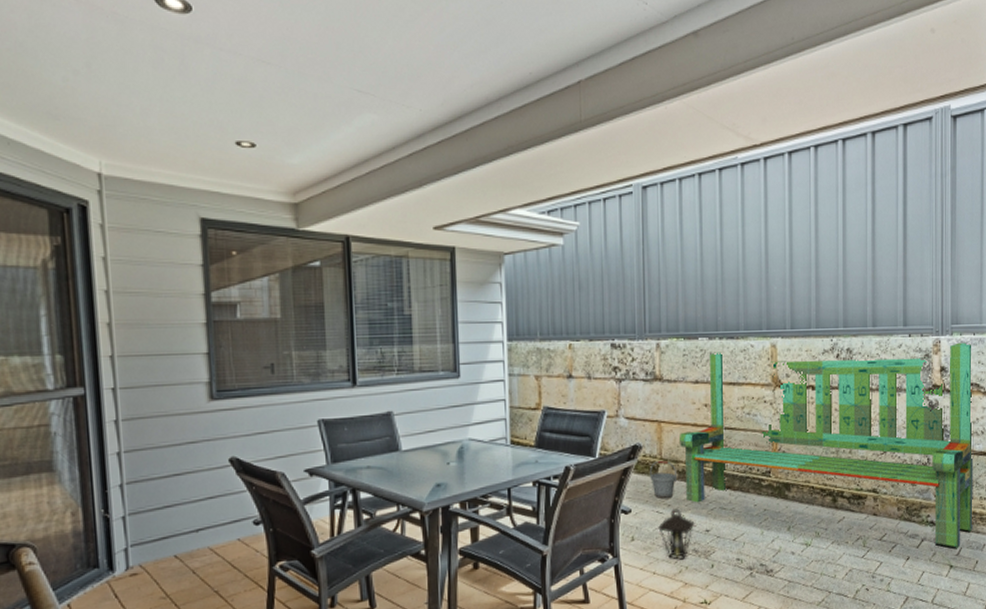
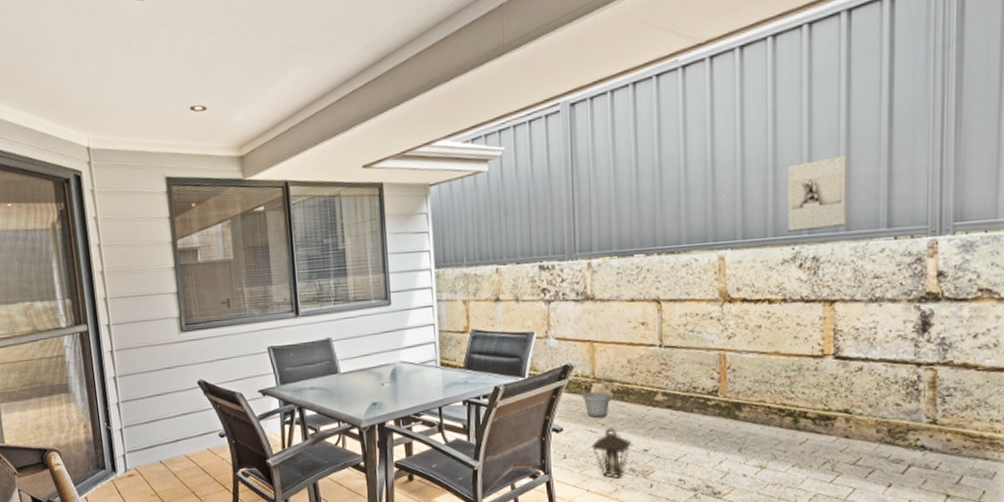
bench: present [680,342,974,550] -> none [614,241,984,477]
wall sculpture: none [827,259,874,326] -> present [788,154,848,233]

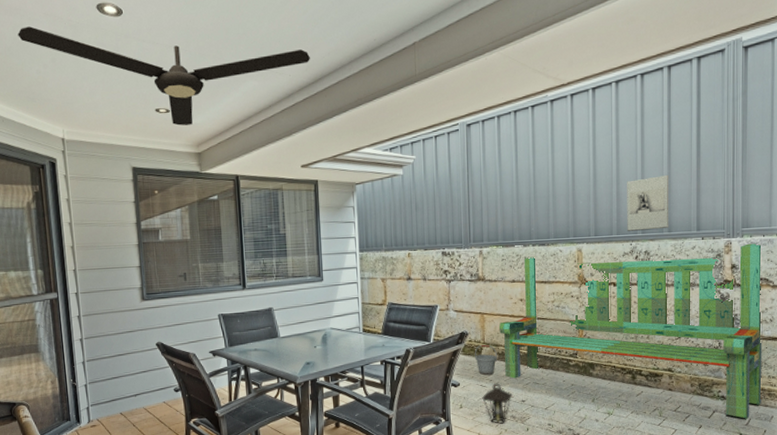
ceiling fan: none [35,19,371,125] -> present [18,26,310,126]
bench: none [614,241,984,477] -> present [499,243,763,420]

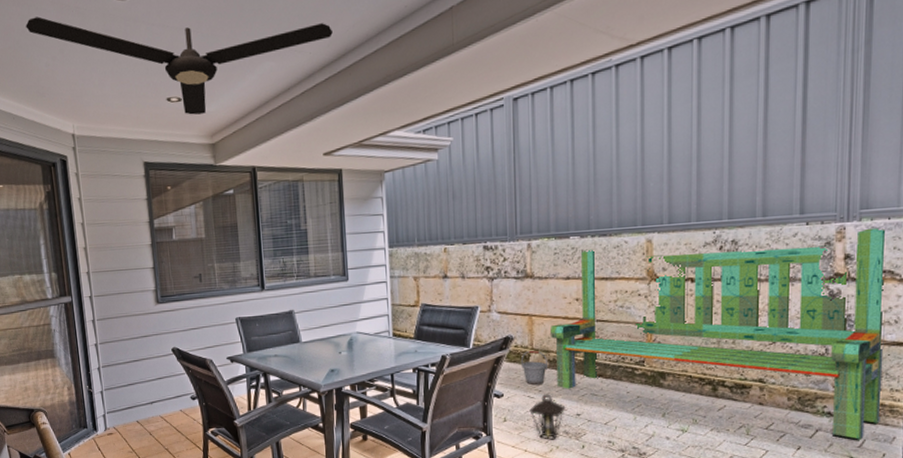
wall sculpture: present [627,174,669,232] -> none [709,147,765,218]

